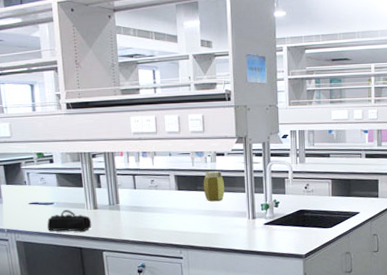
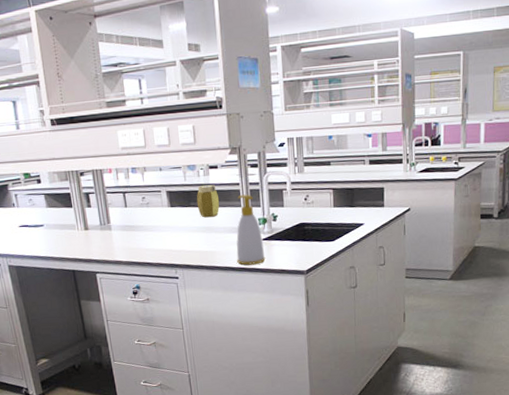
pencil case: present [47,210,92,232] -> none [38,232,84,254]
soap bottle: none [239,181,267,248] -> present [236,194,266,265]

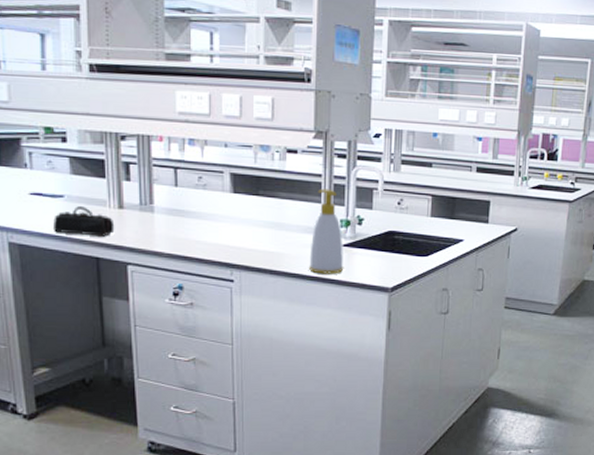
pencil case: none [38,232,84,254] -> present [52,206,115,237]
jar: present [196,184,220,218] -> none [266,171,296,212]

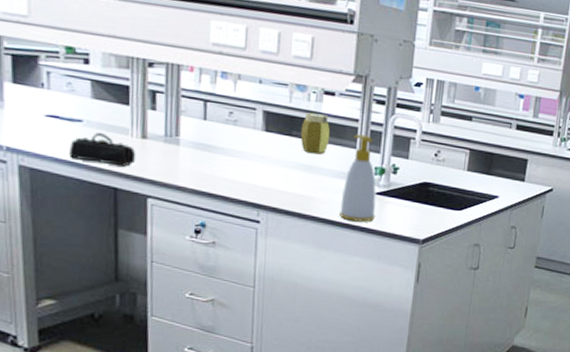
jar: none [266,171,296,212] -> present [300,112,331,155]

